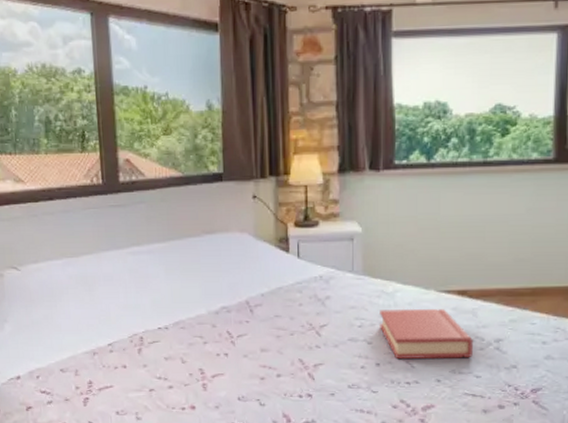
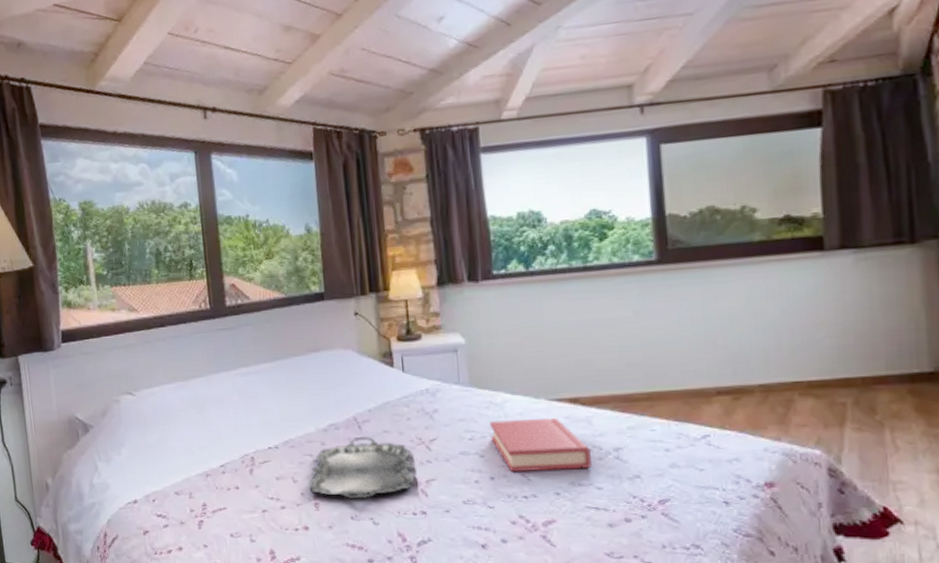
serving tray: none [197,319,304,381] -> present [308,436,416,499]

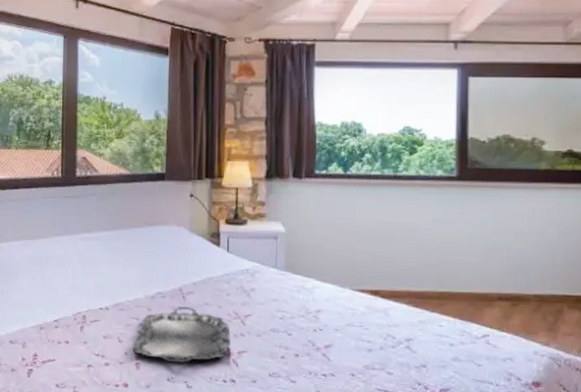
hardback book: present [490,418,592,471] -> none [299,304,385,355]

